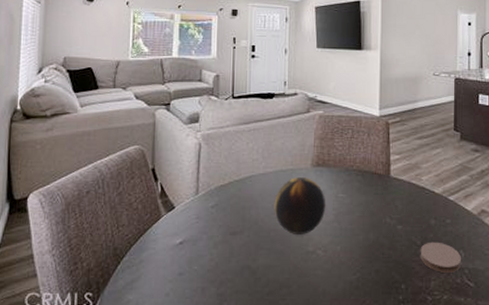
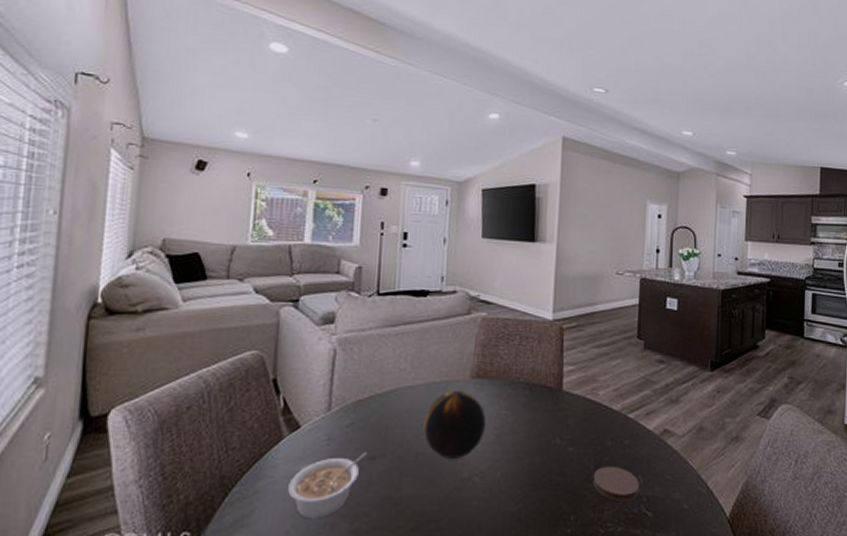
legume: none [167,229,229,284] -> present [288,452,368,519]

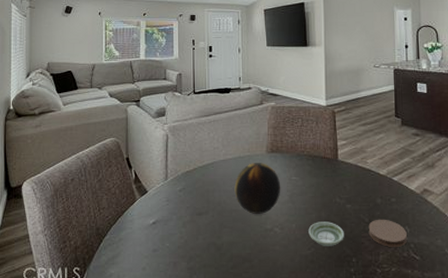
legume: present [288,452,368,519] -> none [142,210,196,259]
saucer: none [517,469,563,501] -> present [308,222,344,246]

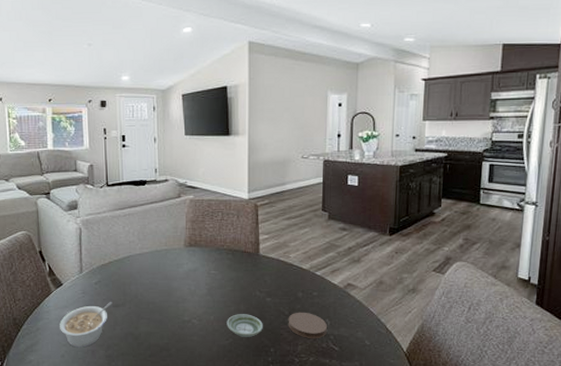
legume: none [142,210,196,259] -> present [60,302,112,348]
decorative orb: present [234,162,281,214] -> none [151,256,199,306]

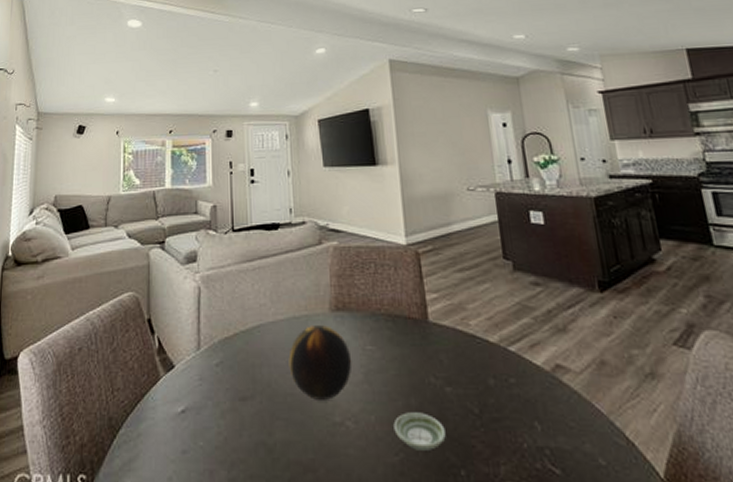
legume: present [60,302,112,348] -> none [168,393,238,465]
decorative orb: none [151,256,199,306] -> present [288,324,352,400]
coaster: present [288,312,327,338] -> none [479,409,539,454]

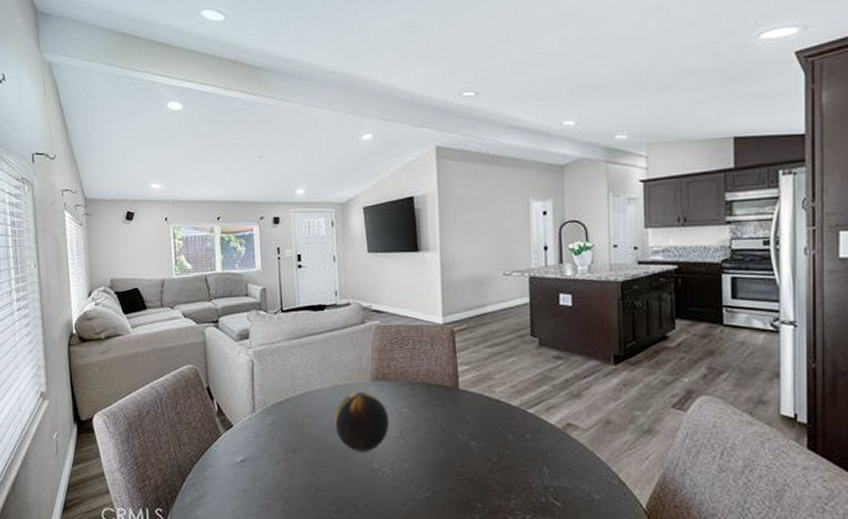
saucer: present [393,412,446,451] -> none [423,461,467,489]

